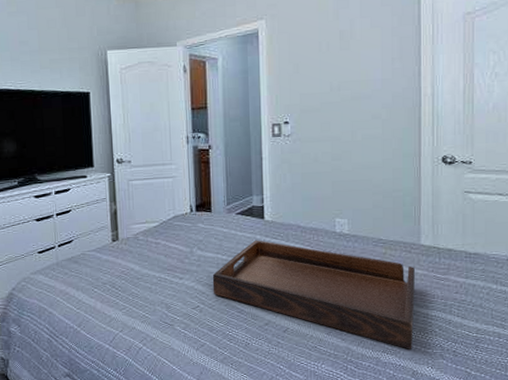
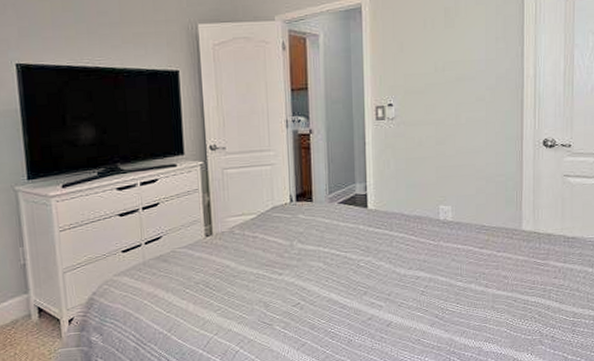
serving tray: present [212,240,415,349] -> none [313,230,516,337]

